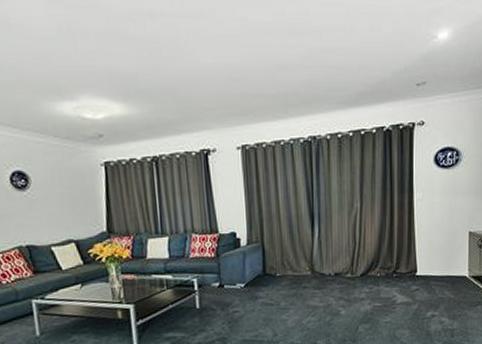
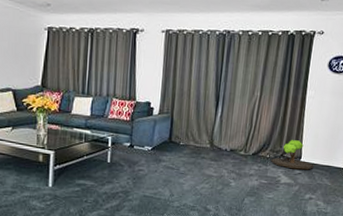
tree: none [382,252,432,286] -> present [270,140,314,170]

